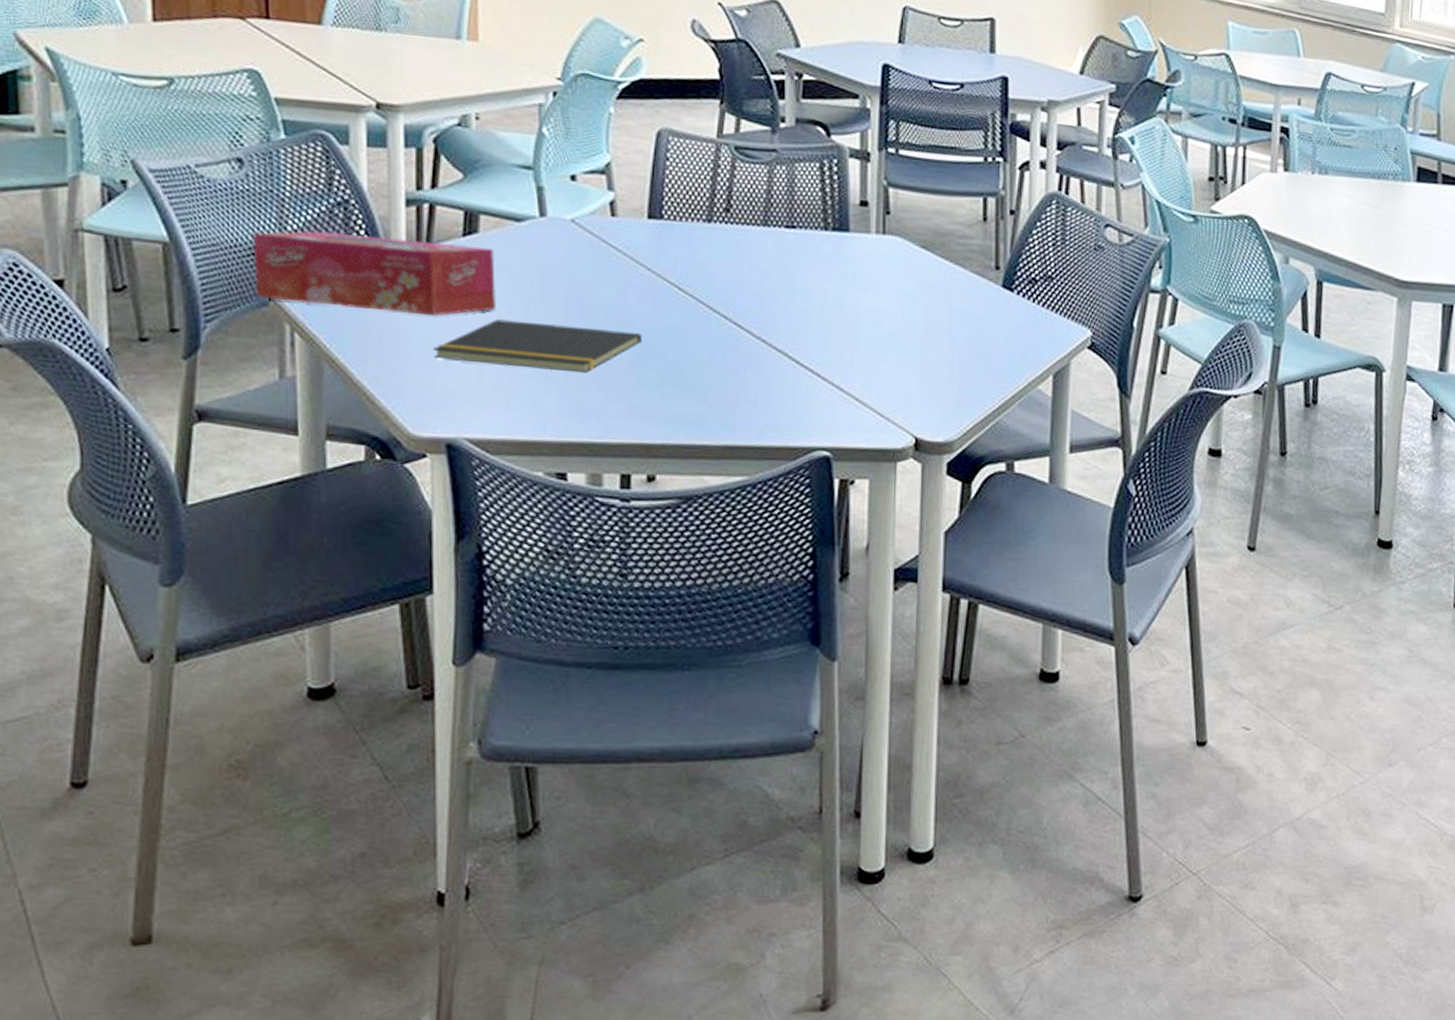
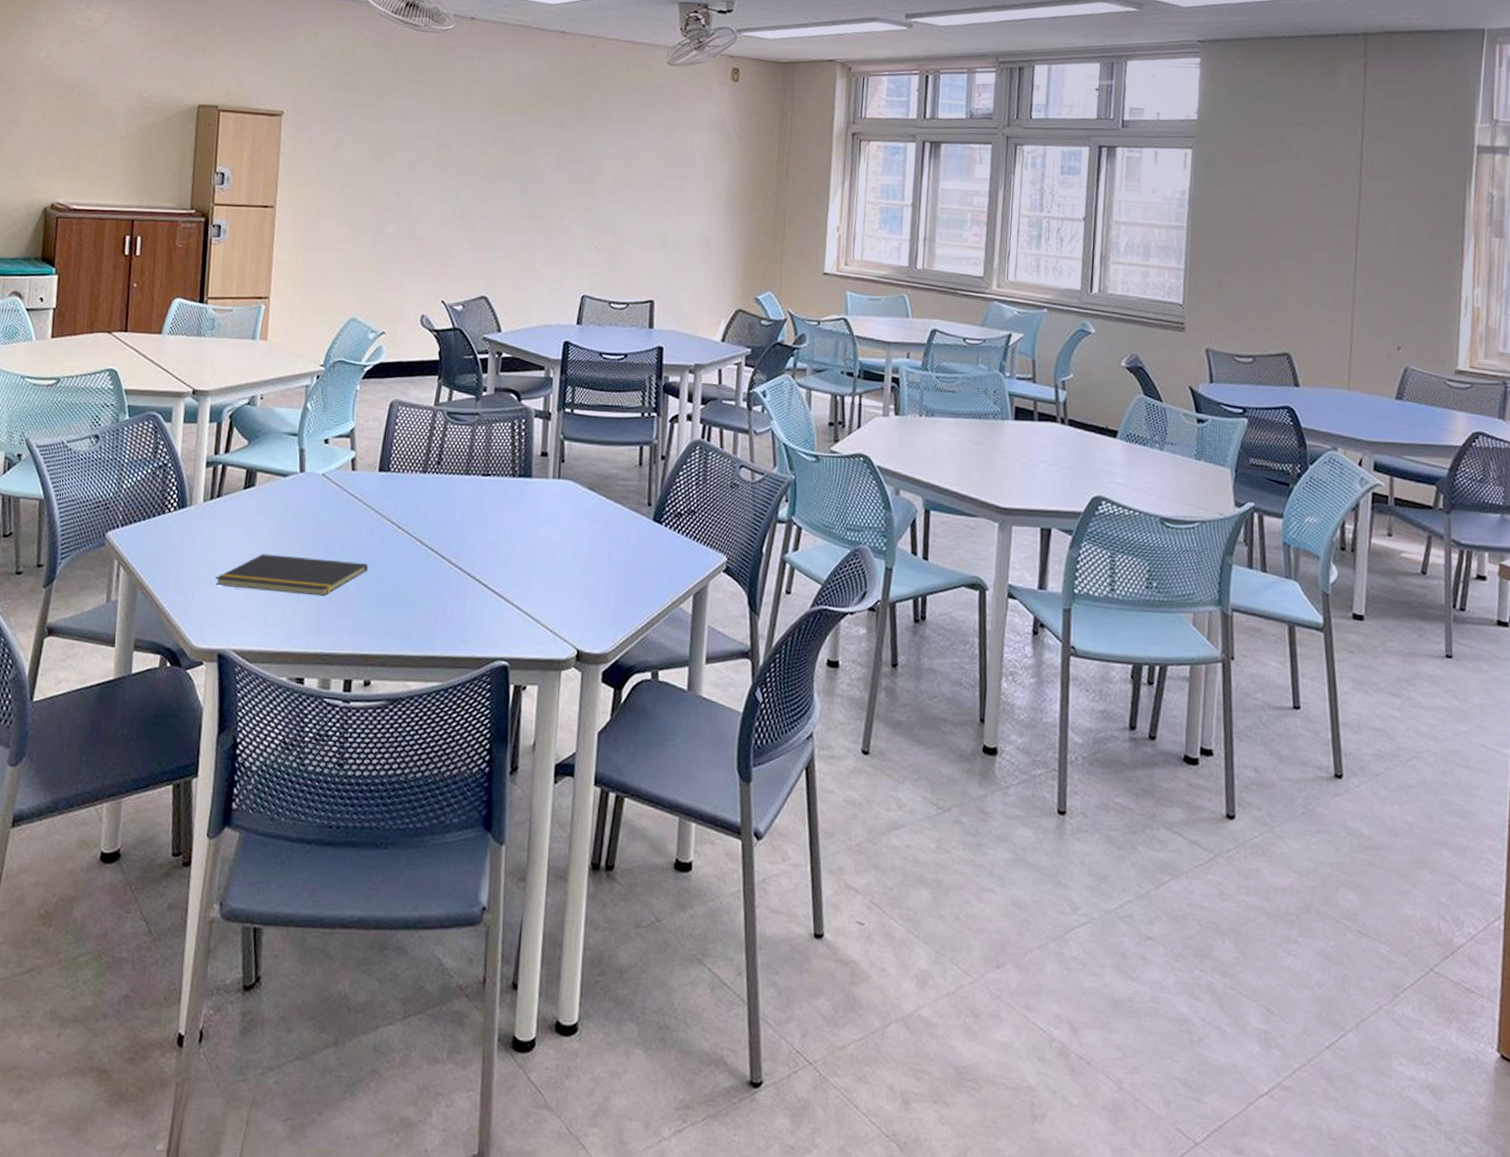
tissue box: present [252,231,497,316] -> none [97,488,266,552]

